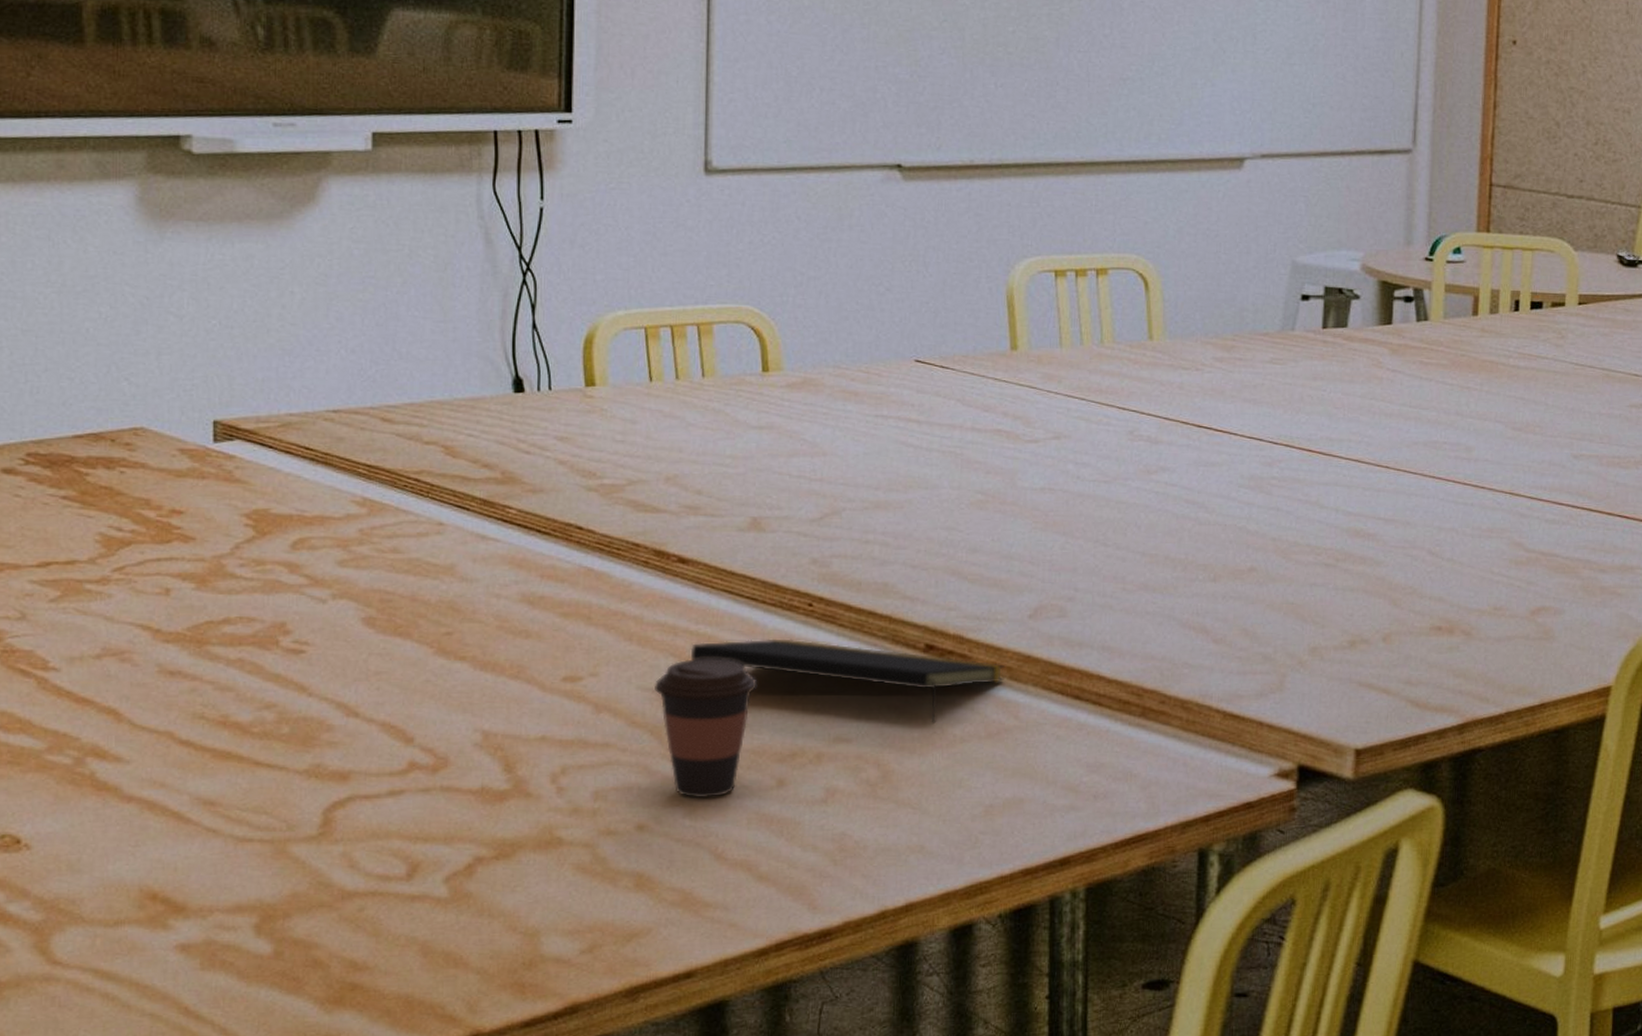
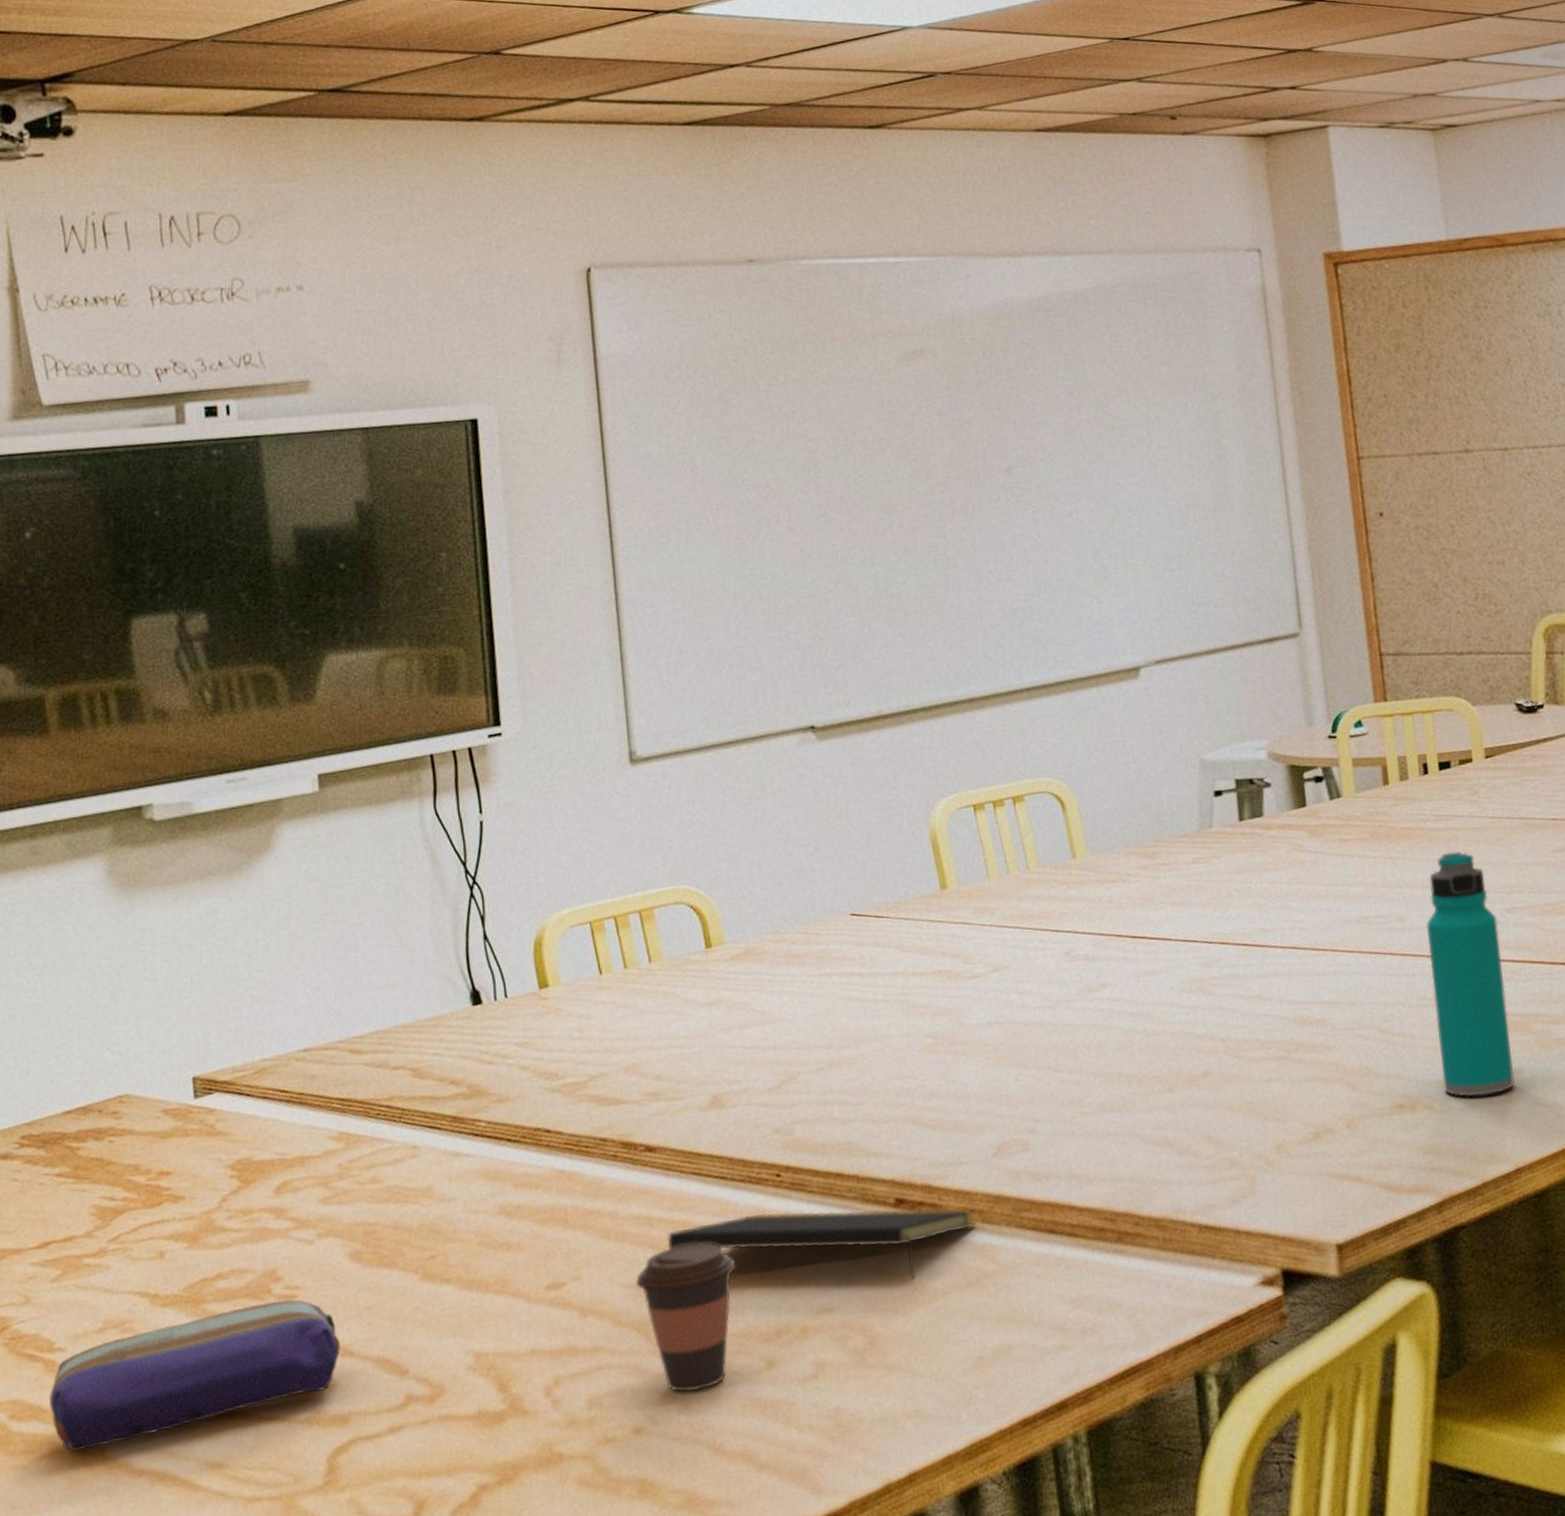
pencil case: none [40,653,346,770] -> present [49,1299,341,1452]
water bottle: none [1484,391,1563,631] -> present [1426,851,1515,1097]

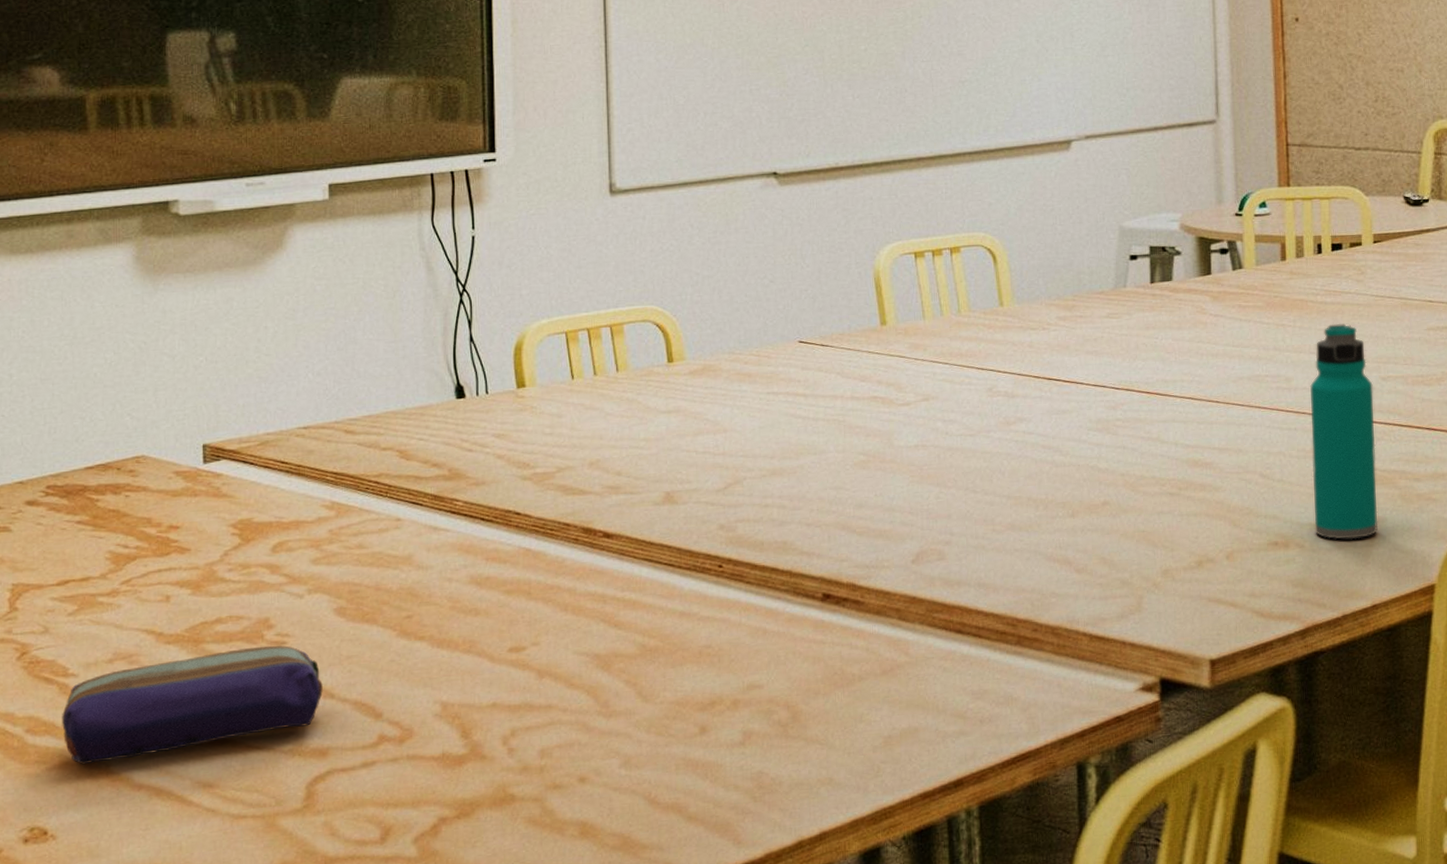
coffee cup: present [635,1243,736,1392] -> none [587,621,678,749]
notepad: present [666,1207,977,1280] -> none [618,598,894,665]

